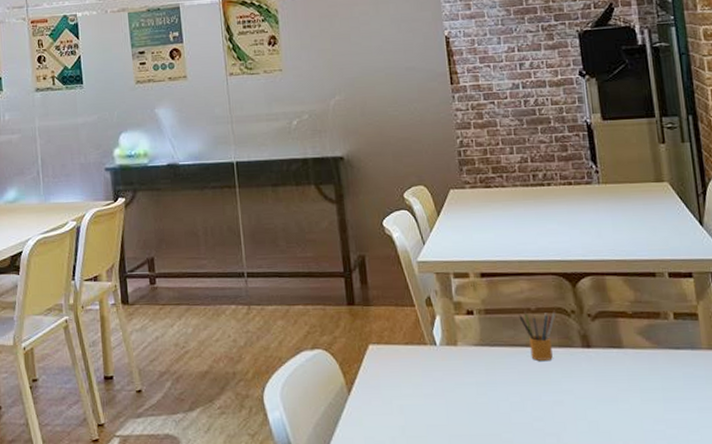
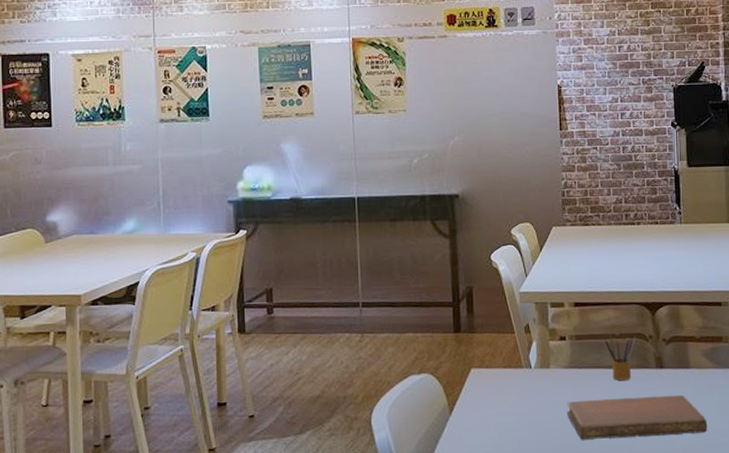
notebook: none [480,378,651,427] -> present [566,395,708,440]

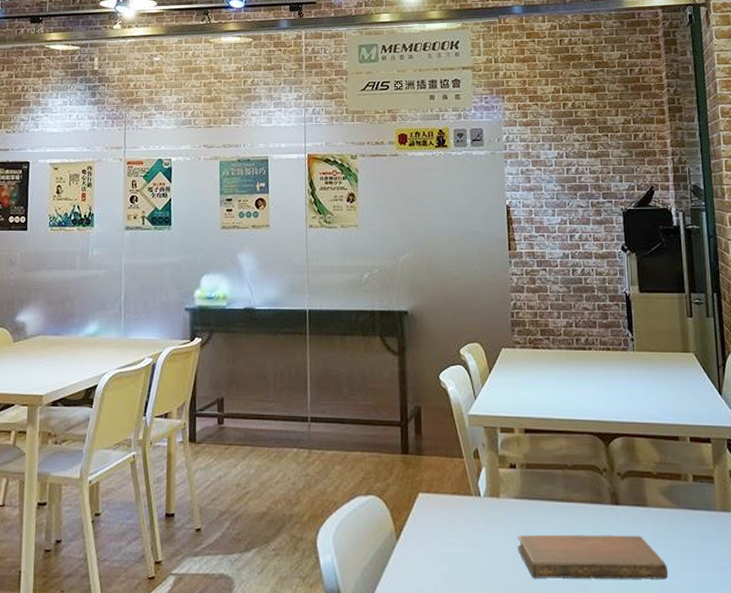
pencil box: present [604,335,637,381] -> none [555,467,590,515]

